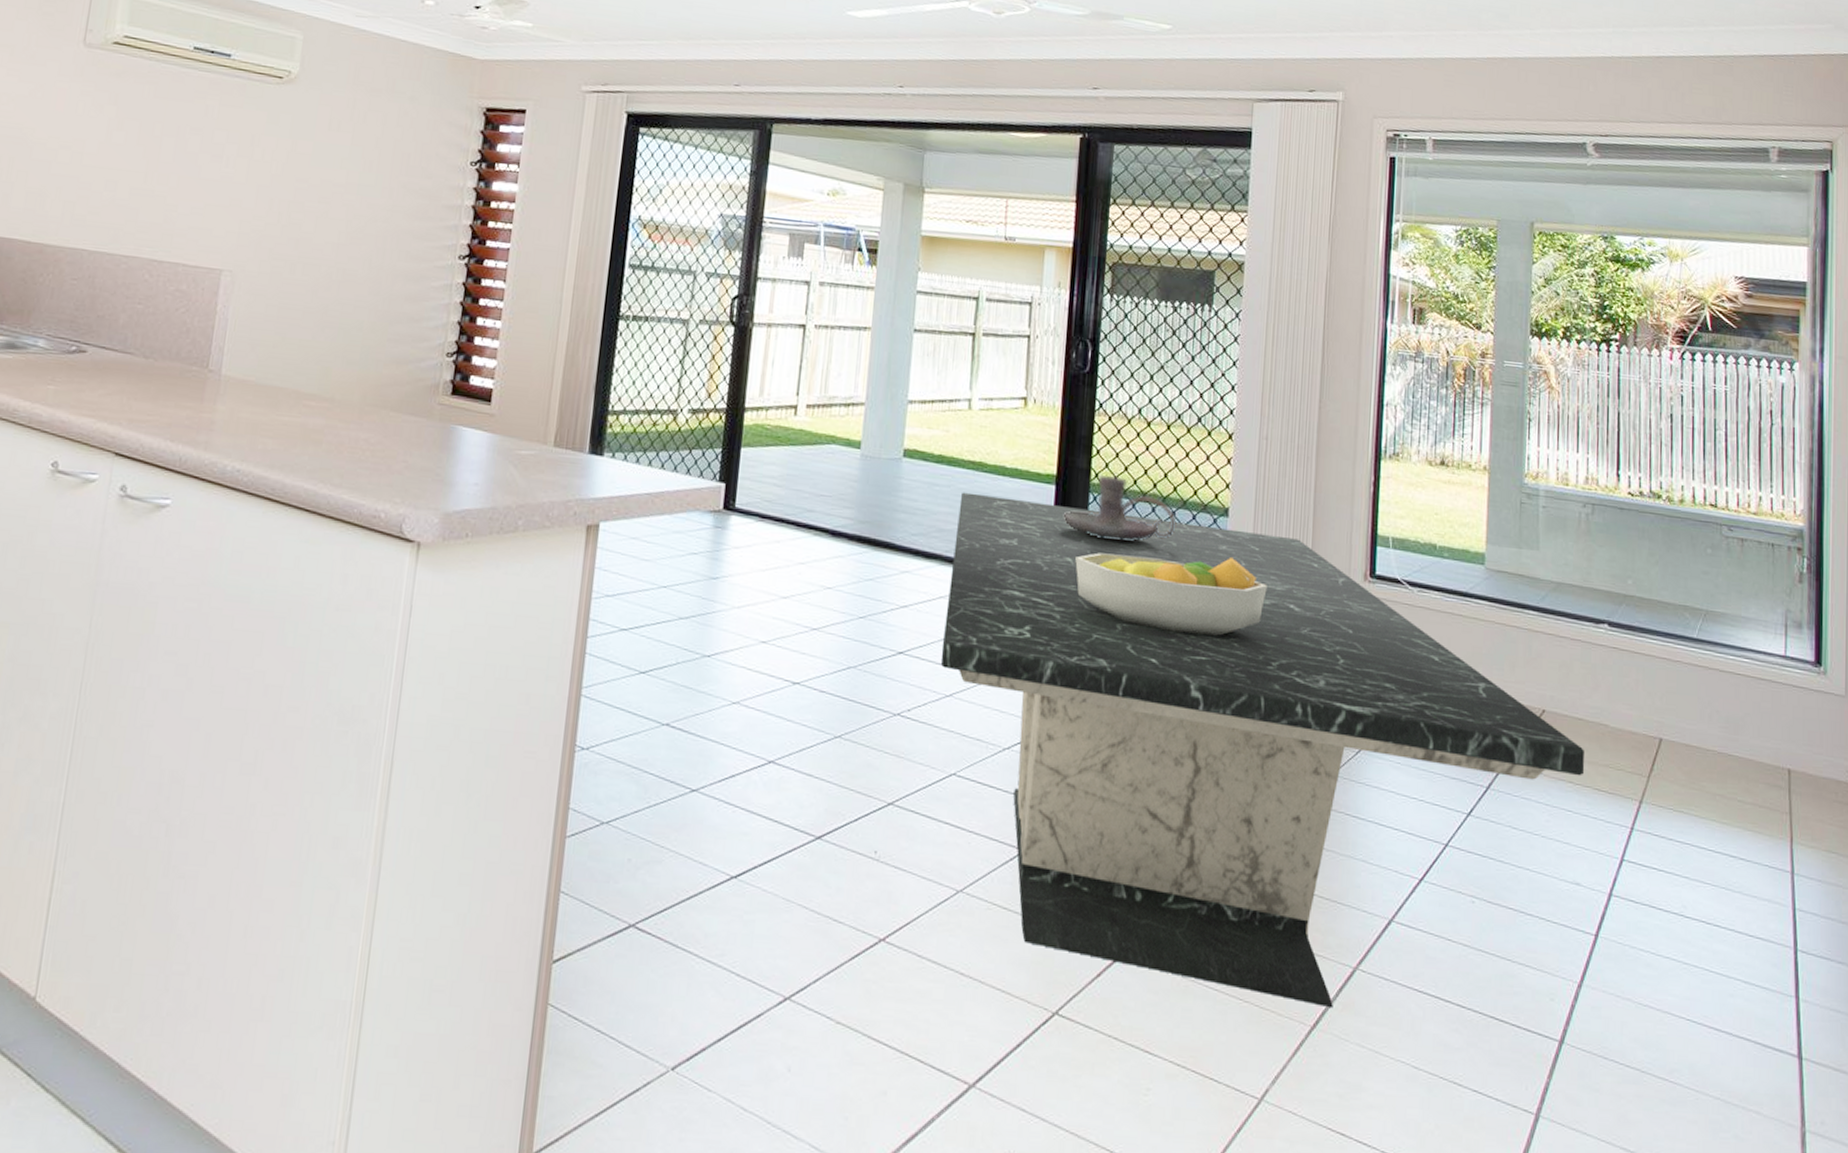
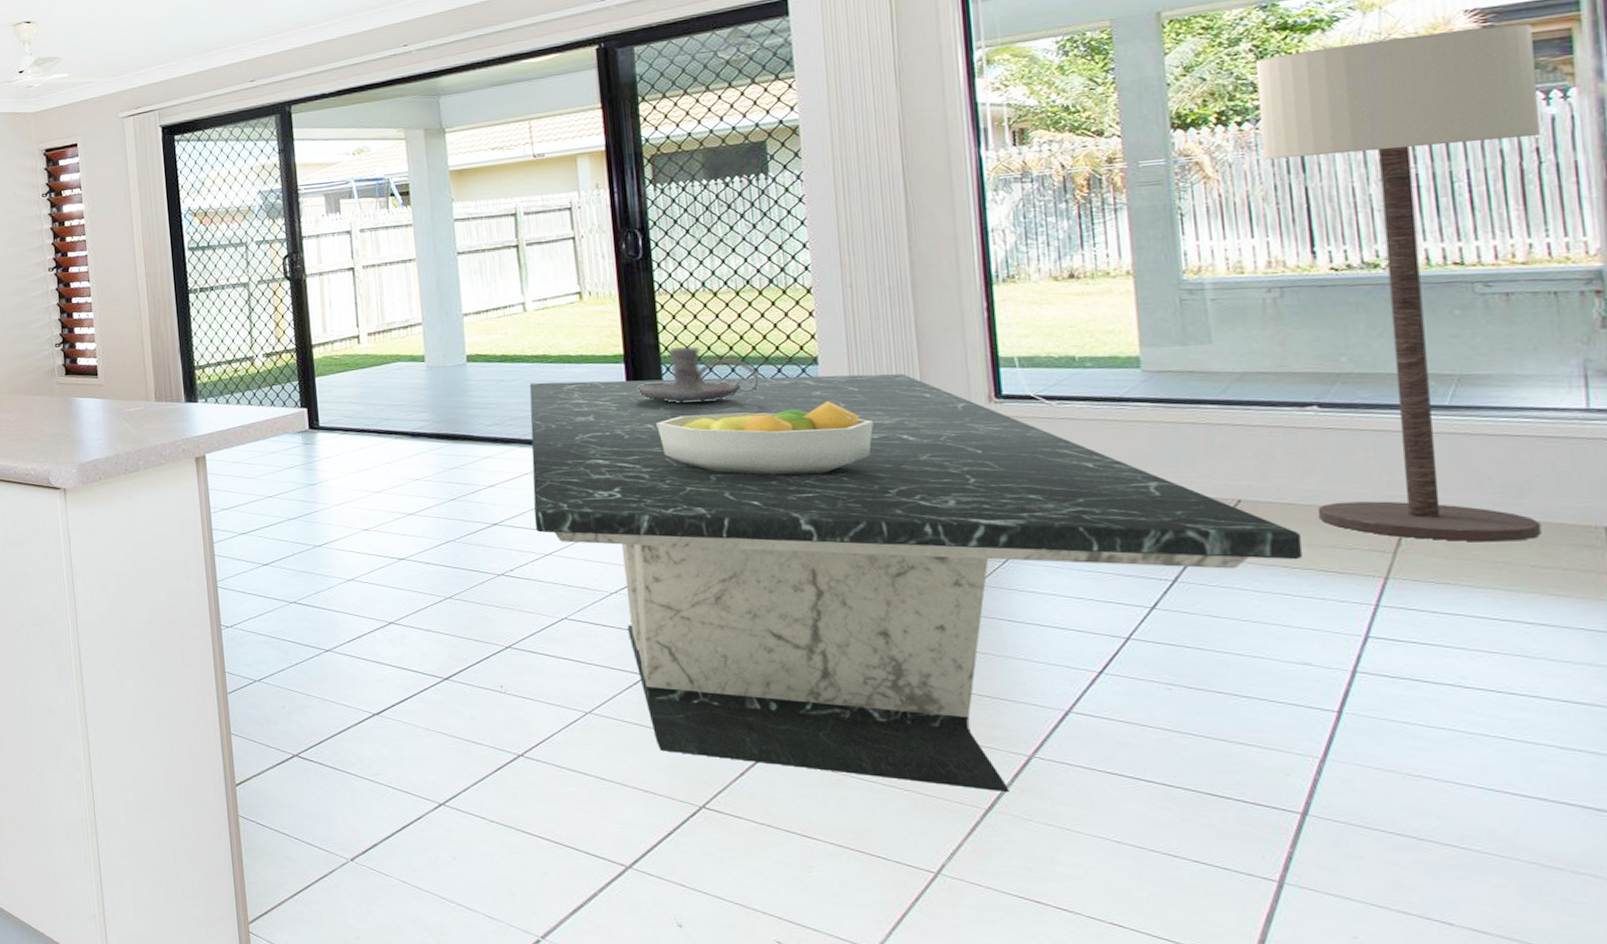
floor lamp: none [1591,284,1775,776] -> present [1255,23,1542,542]

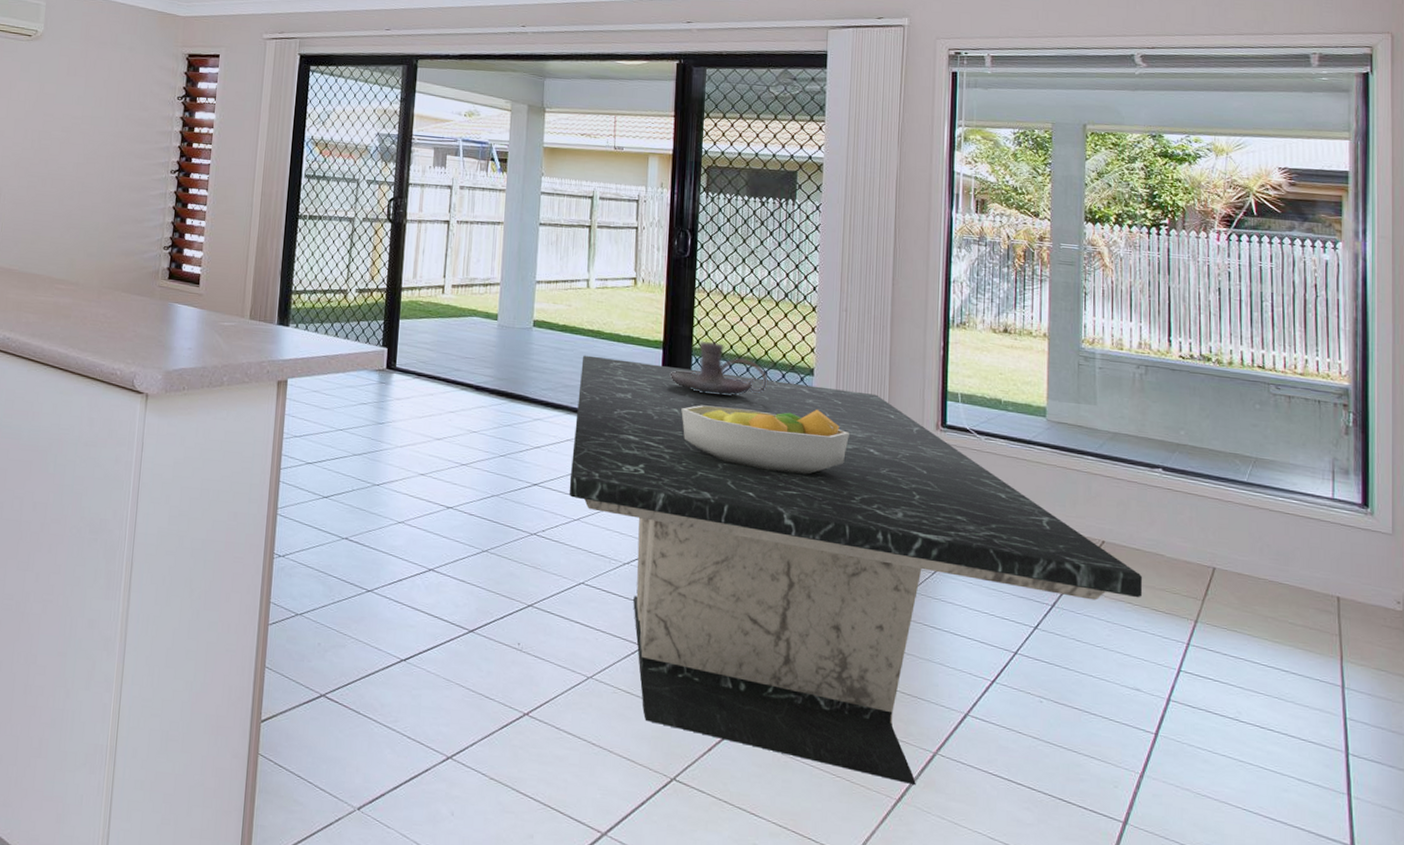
floor lamp: present [1255,23,1542,542] -> none [1143,176,1318,601]

